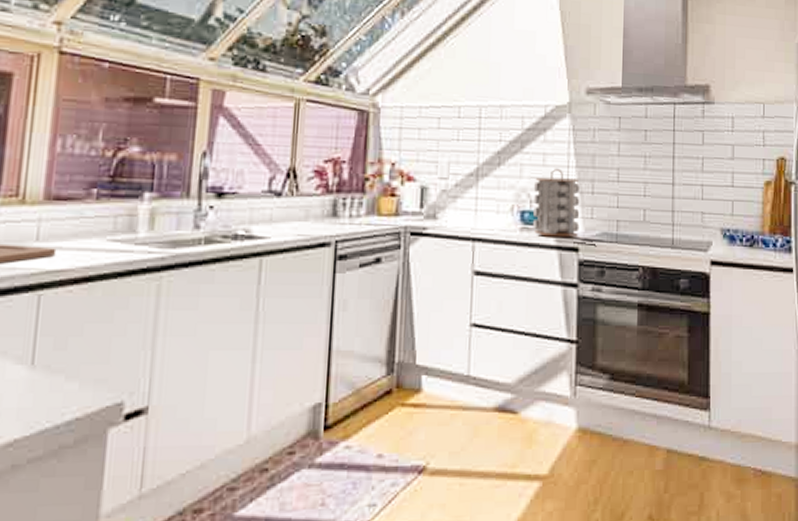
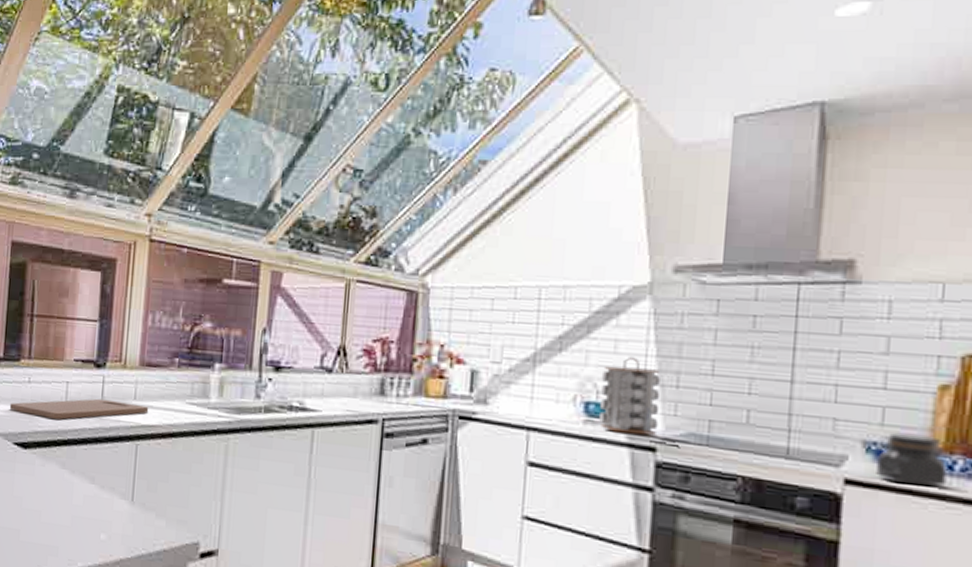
jar: none [730,220,773,263] -> present [876,432,948,488]

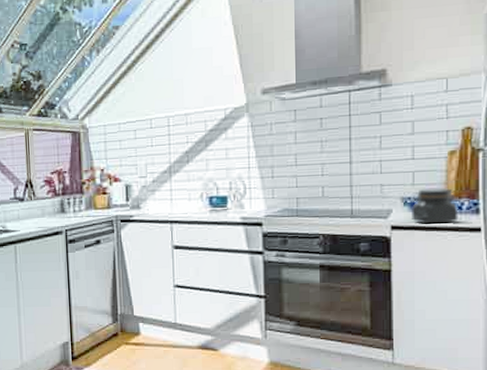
spice rack: present [599,356,661,436] -> none [218,159,262,216]

